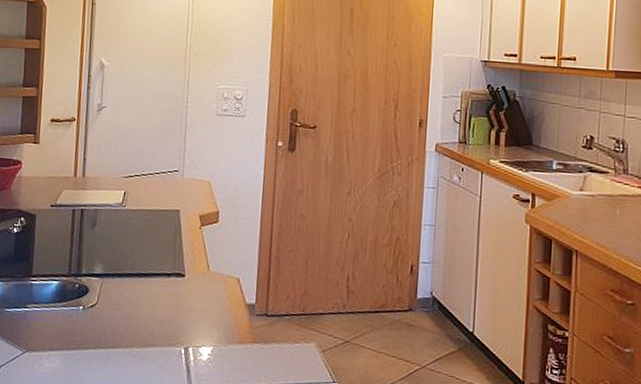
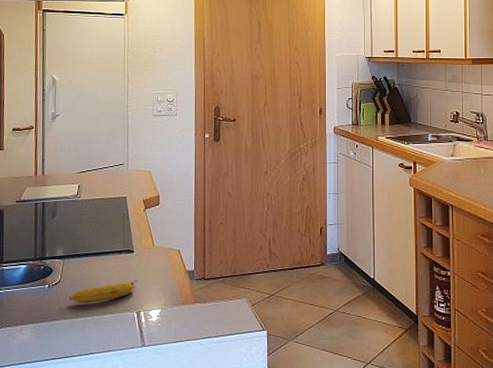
banana: none [106,309,187,333] -> present [69,280,138,304]

